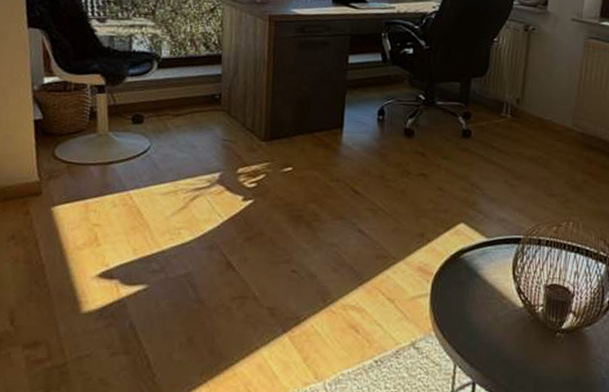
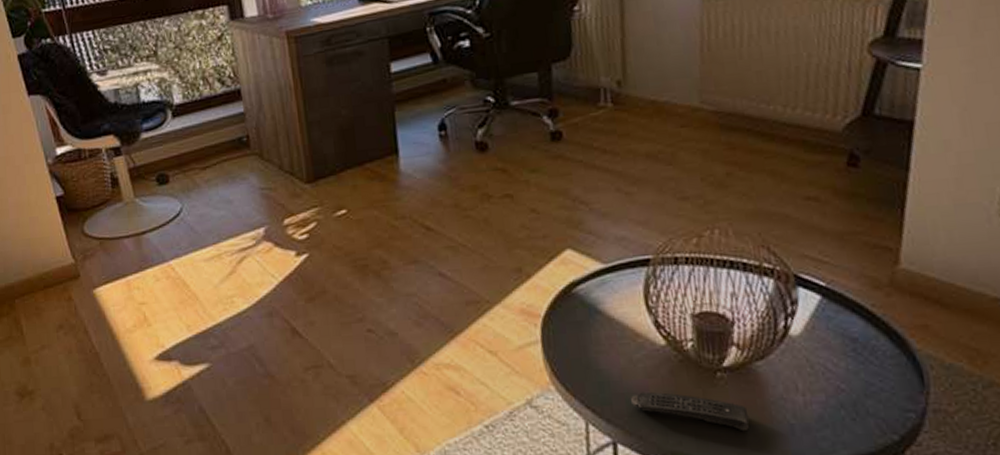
remote control: none [491,343,575,382] -> present [631,391,750,432]

